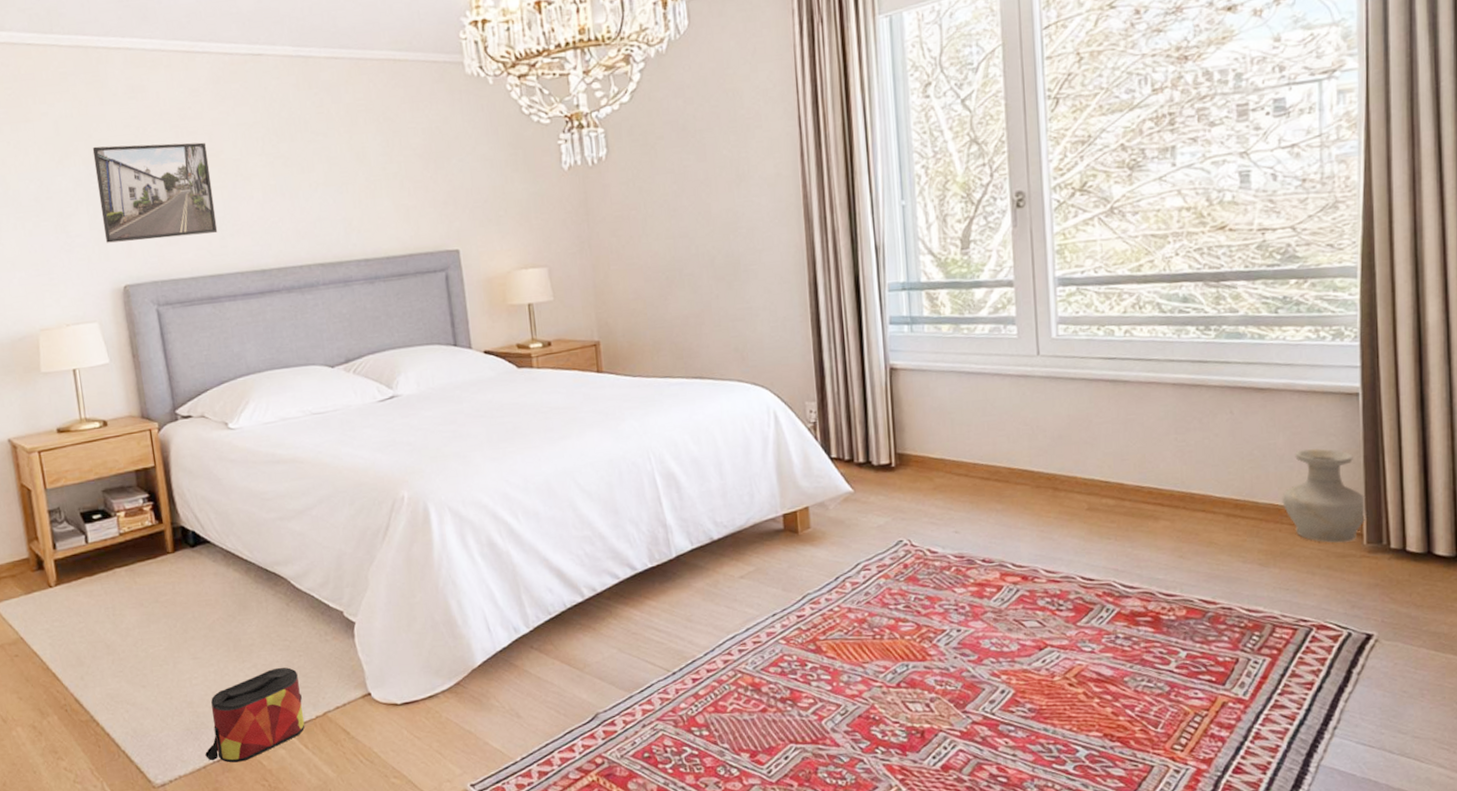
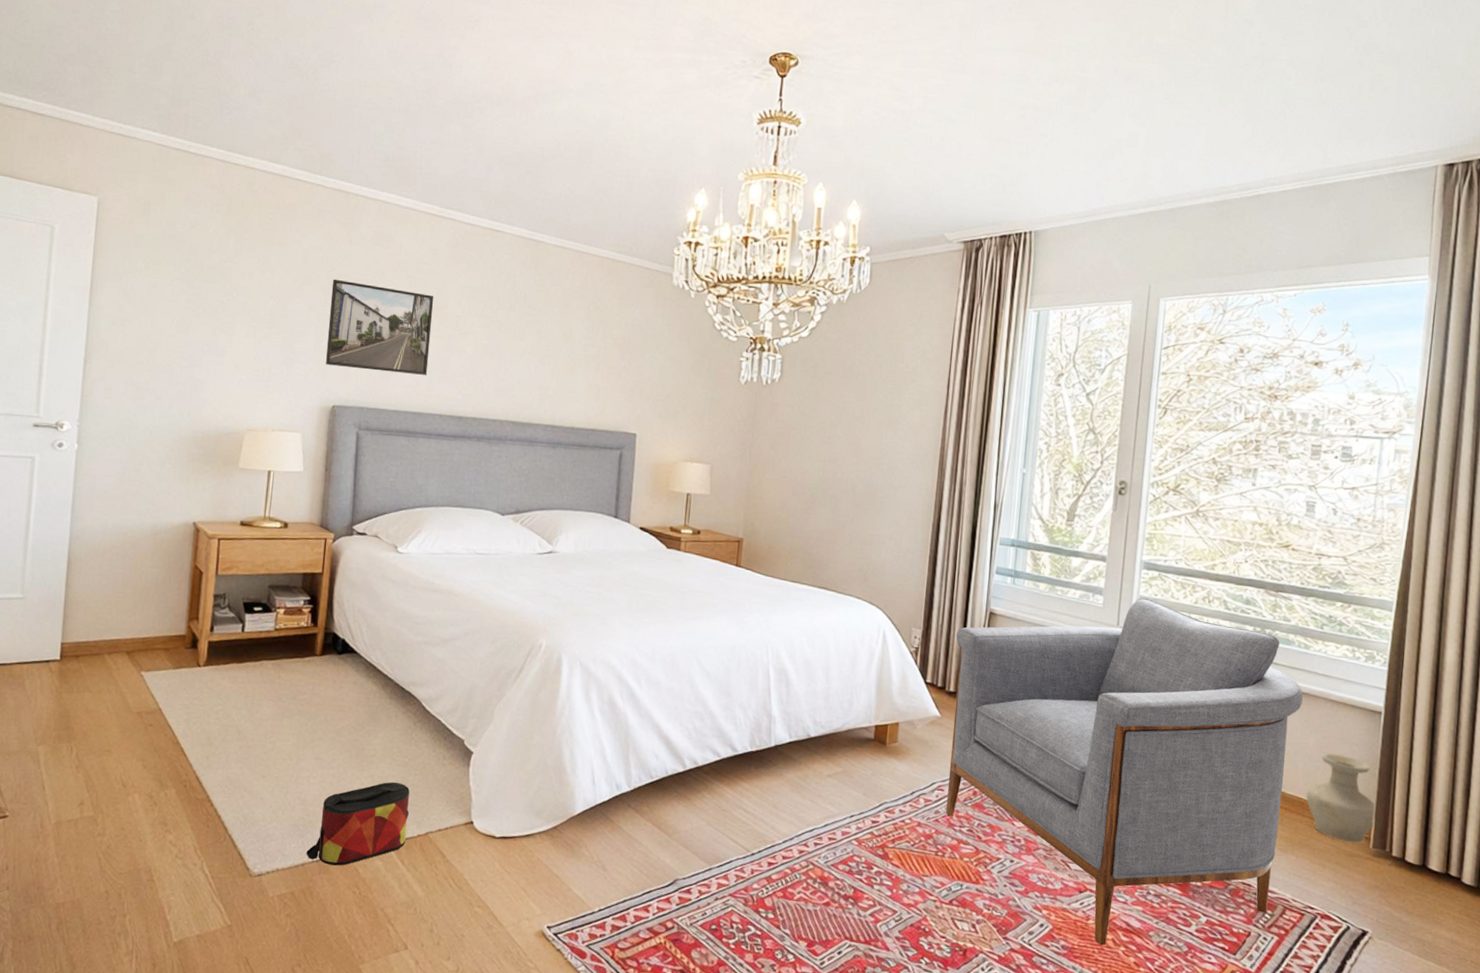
armchair: none [855,317,1264,702] -> present [945,597,1303,946]

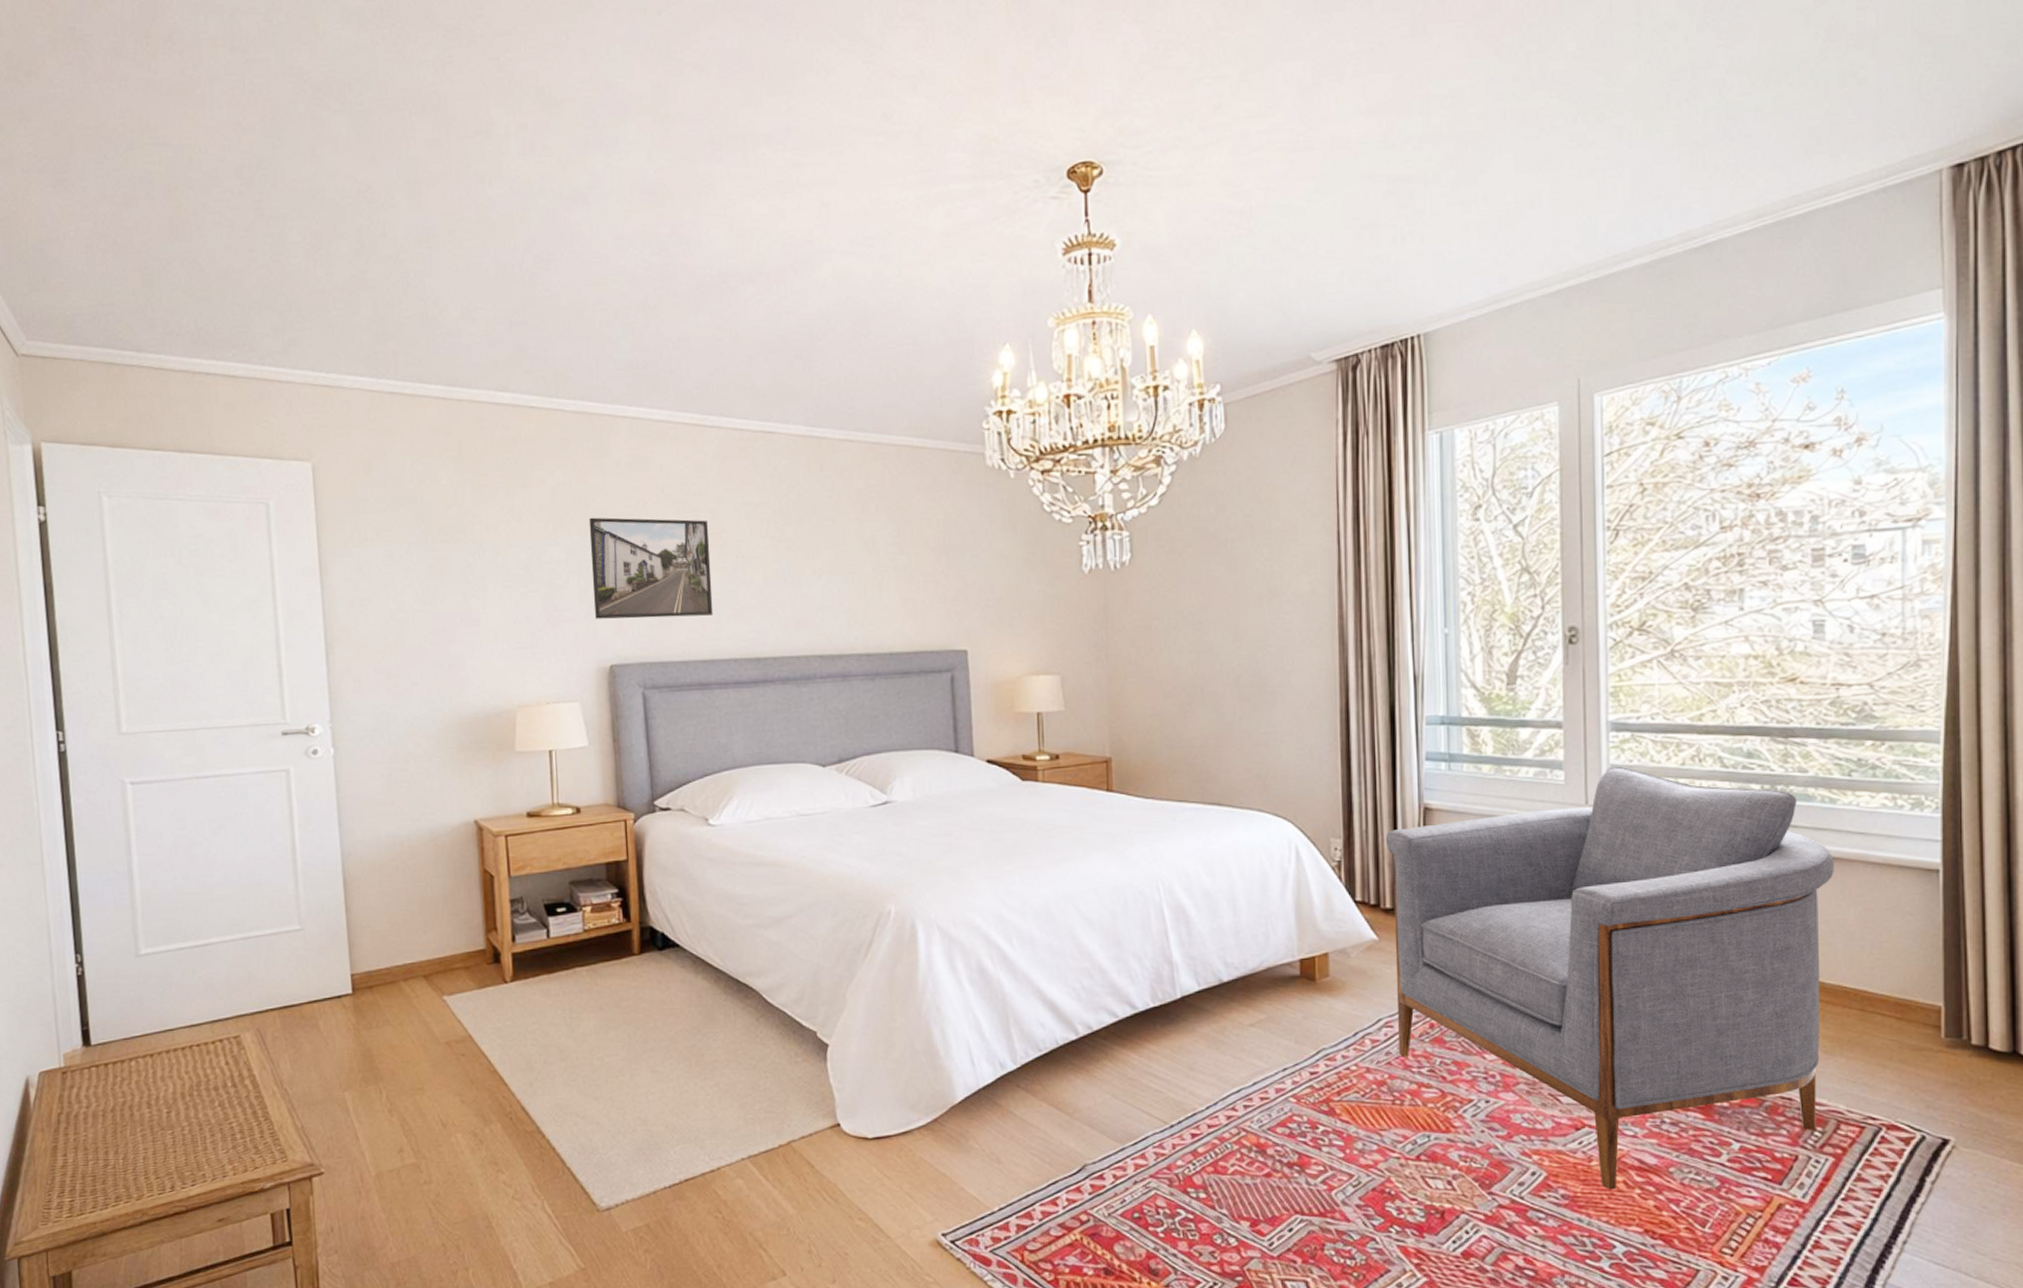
bag: present [306,781,410,866] -> none [656,1088,767,1190]
vase: present [1306,752,1377,844] -> none [1851,927,1945,1034]

